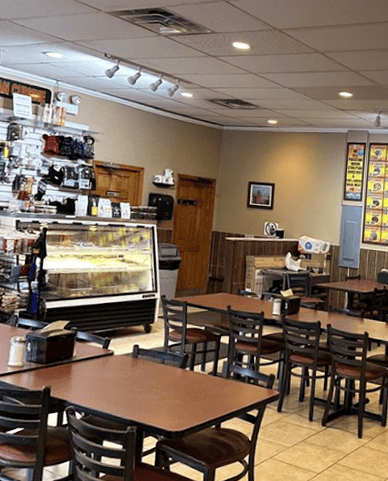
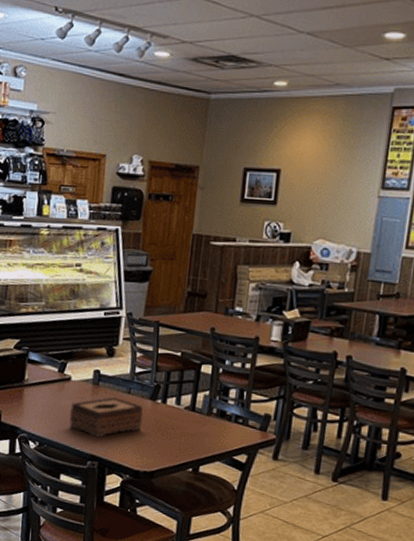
tissue box: none [112,367,176,405] -> present [69,397,144,438]

